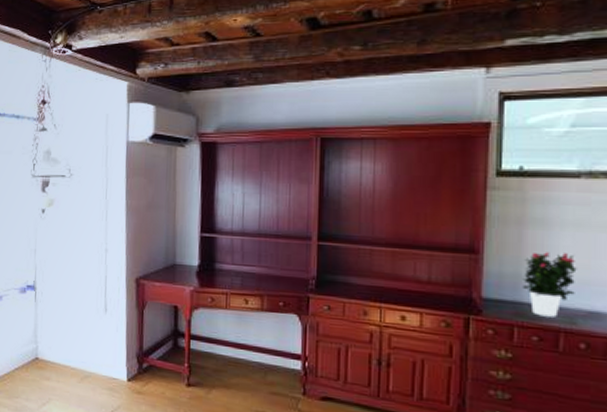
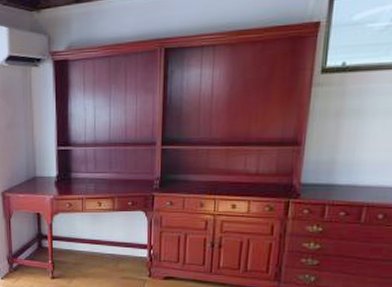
potted flower: present [523,252,577,317] -> none [336,139,383,195]

